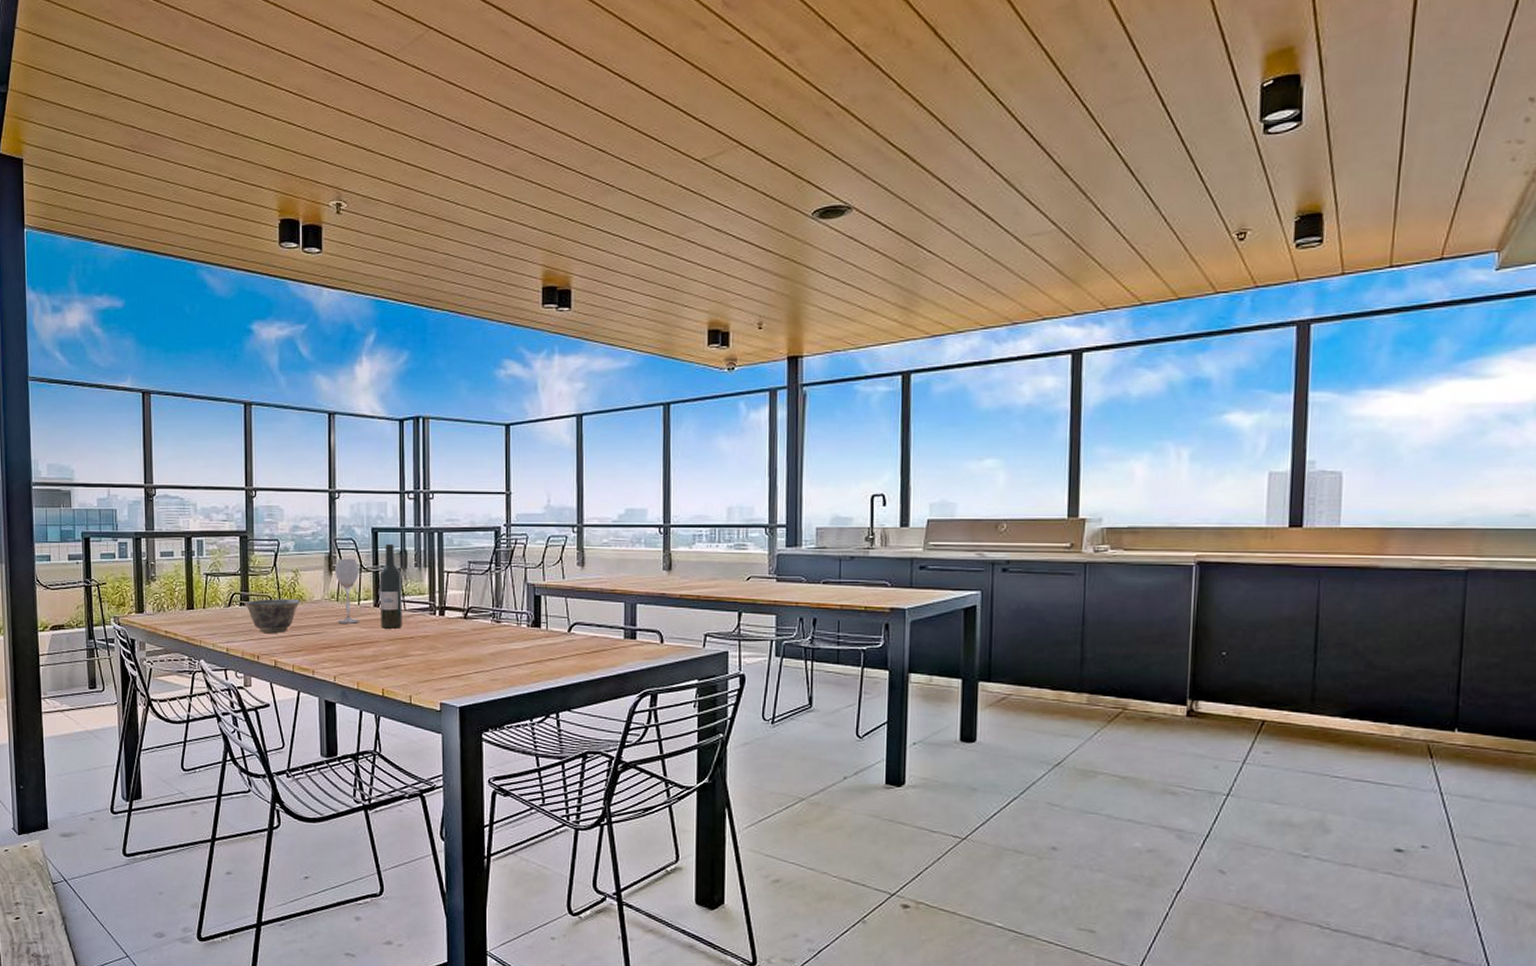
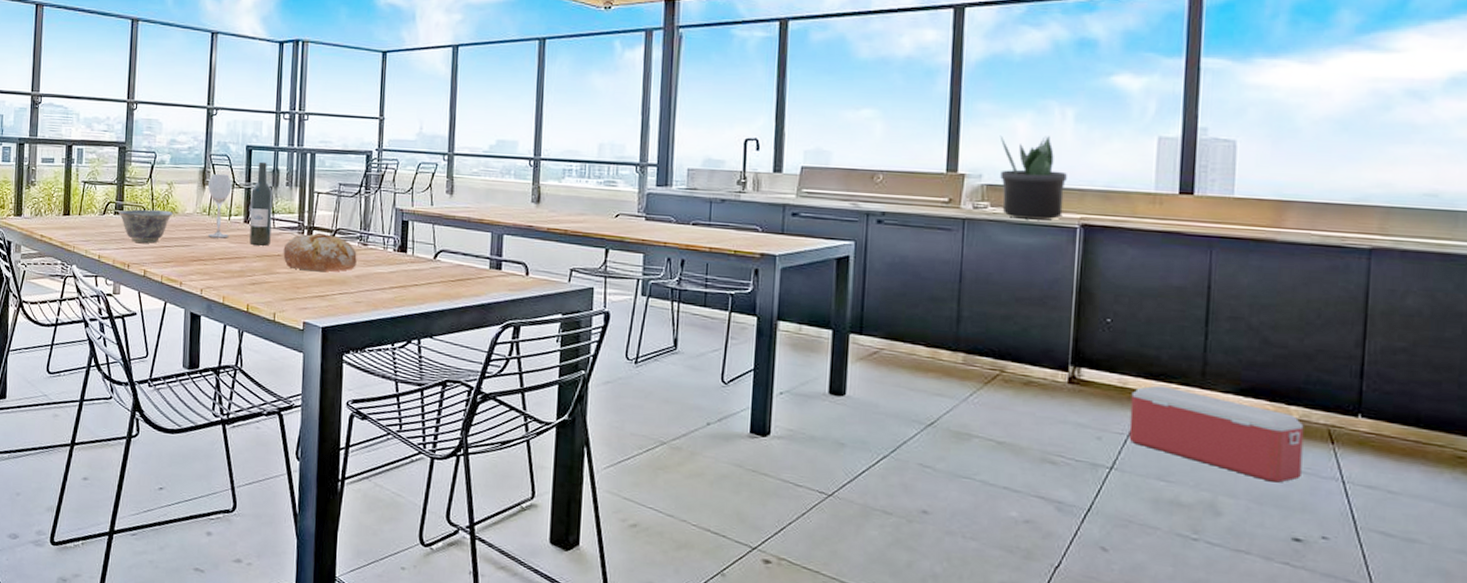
bread: none [416,612,491,652] -> present [283,232,357,272]
planter: none [1118,477,1183,560] -> present [999,135,1067,220]
cooler: none [1244,713,1406,798] -> present [1128,385,1304,483]

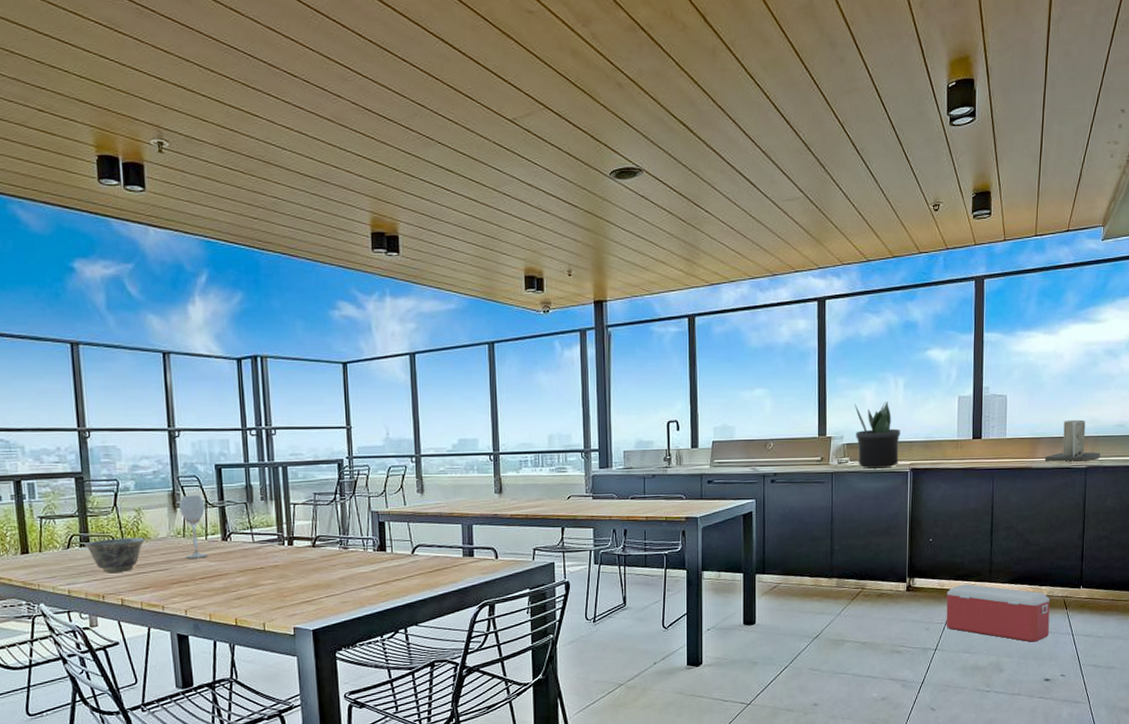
wine bottle: present [249,161,273,246] -> none [225,479,252,561]
bread: present [283,232,357,272] -> none [265,541,339,580]
paper towel roll: none [1298,180,1397,241] -> present [1044,419,1101,463]

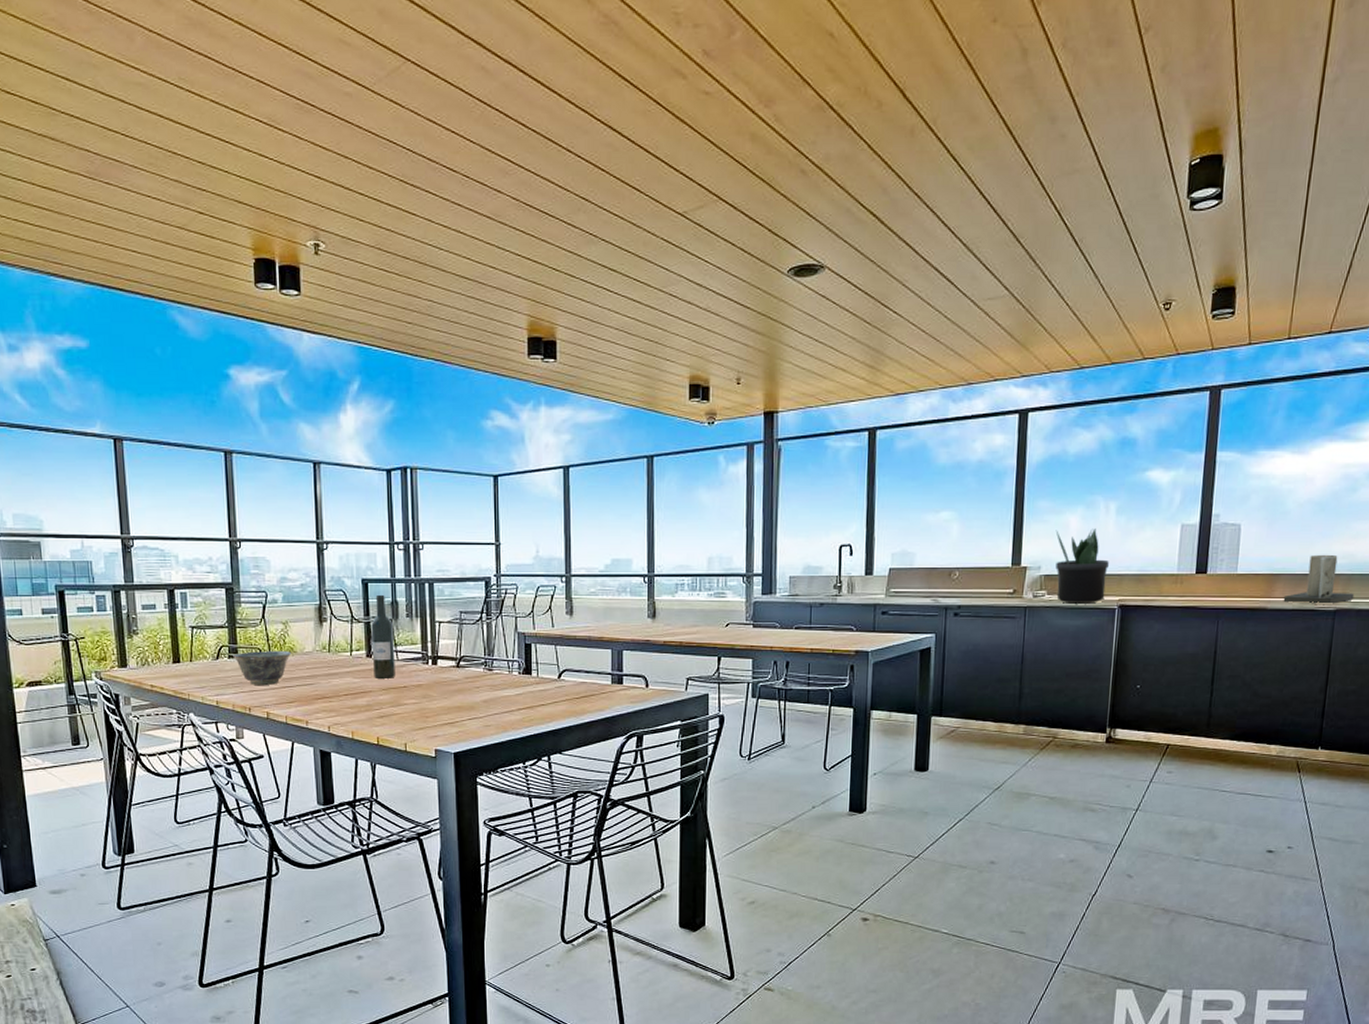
wineglass: present [178,495,208,559] -> none [325,609,352,674]
wine bottle: none [225,479,252,561] -> present [371,594,395,678]
cooler: present [946,584,1050,642] -> none [1150,738,1280,808]

